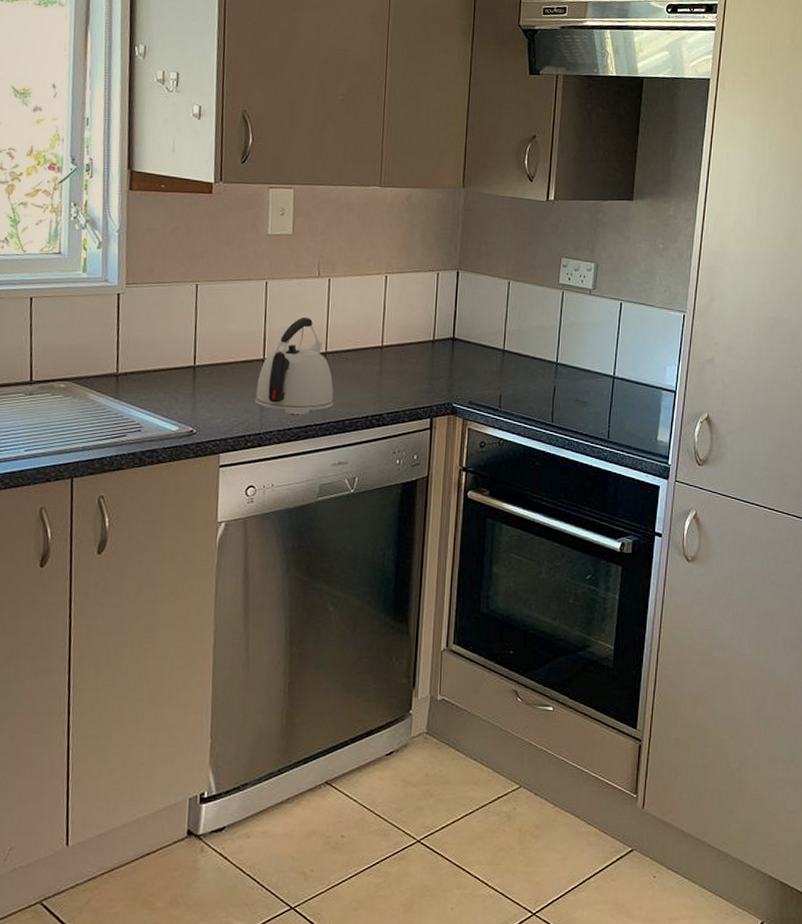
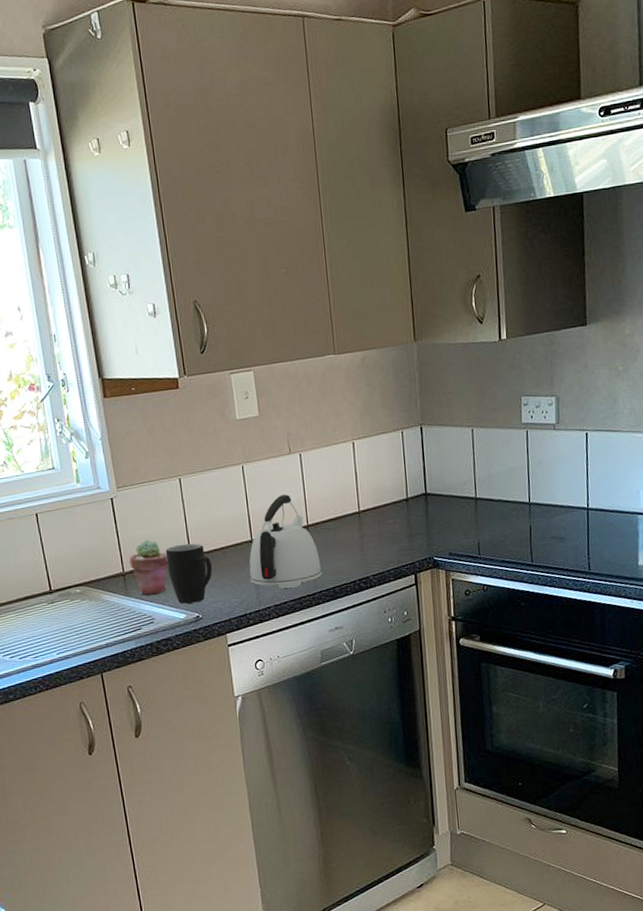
potted succulent: none [126,343,169,401] -> present [129,540,169,595]
mug: none [167,352,217,416] -> present [165,543,213,604]

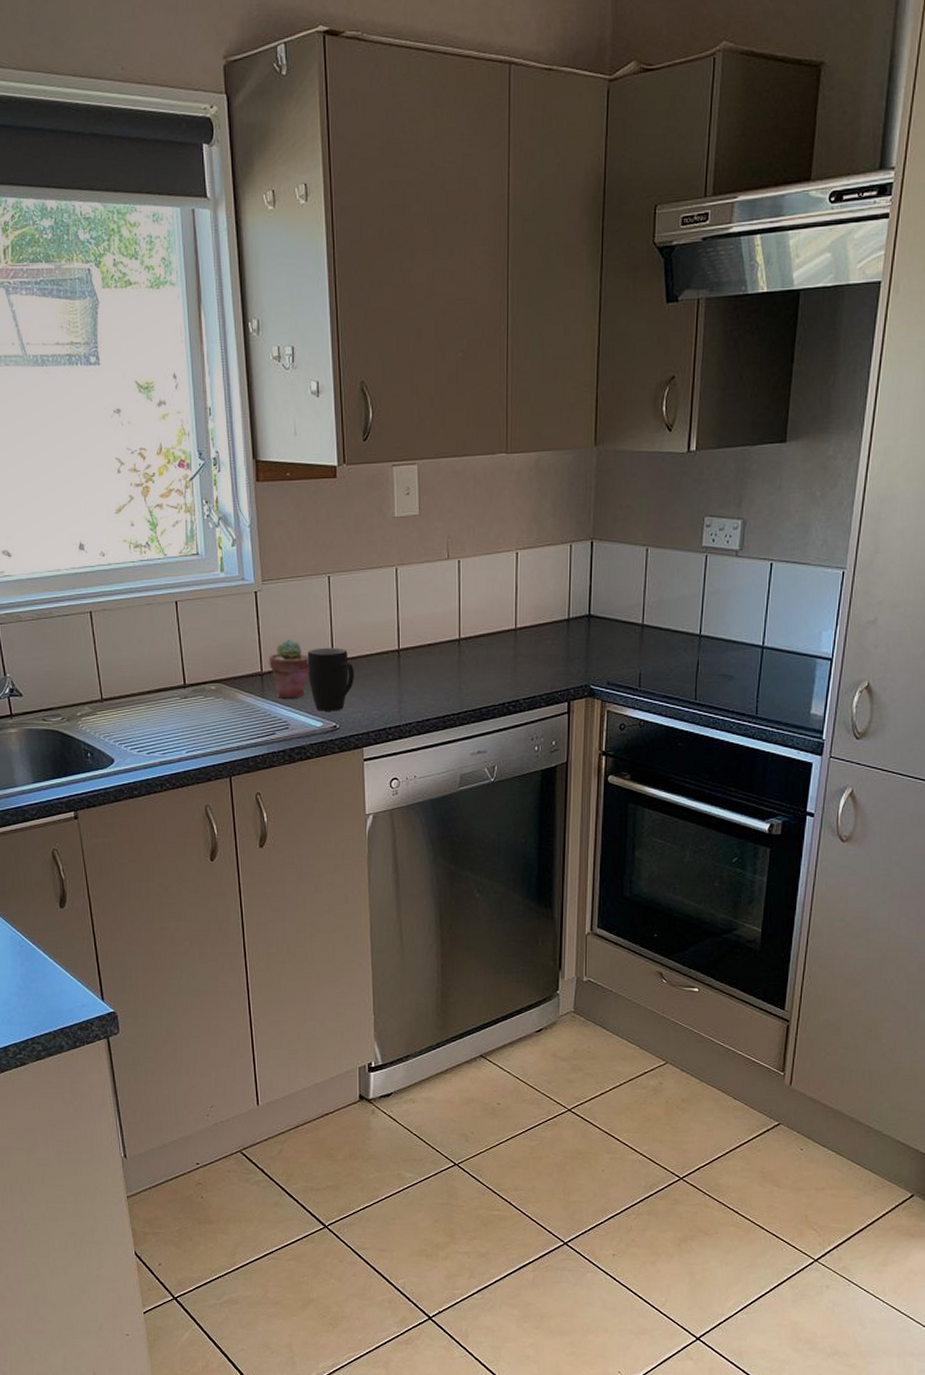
kettle: present [249,494,323,588] -> none [392,603,470,704]

